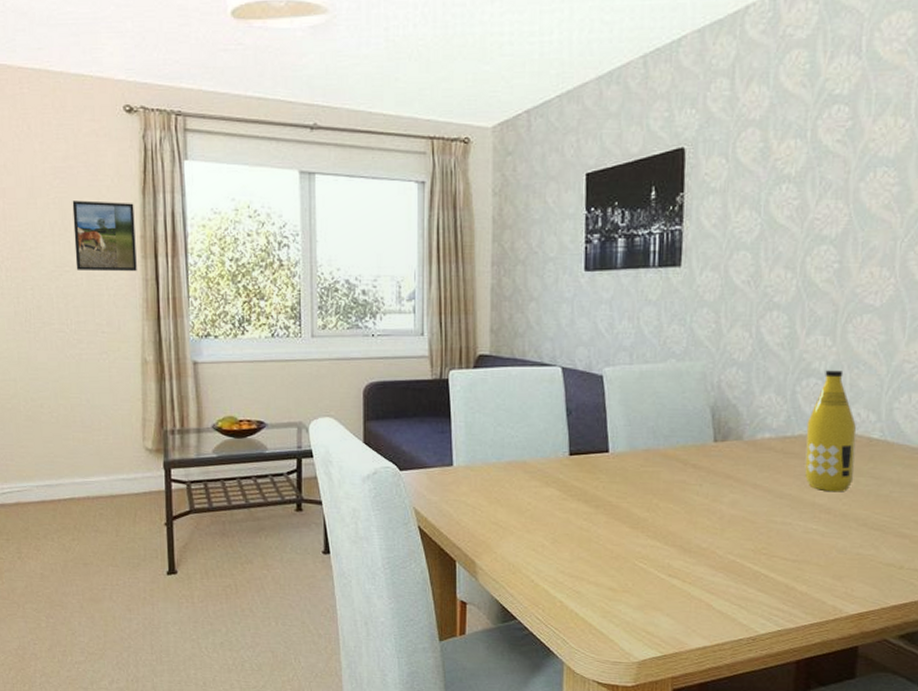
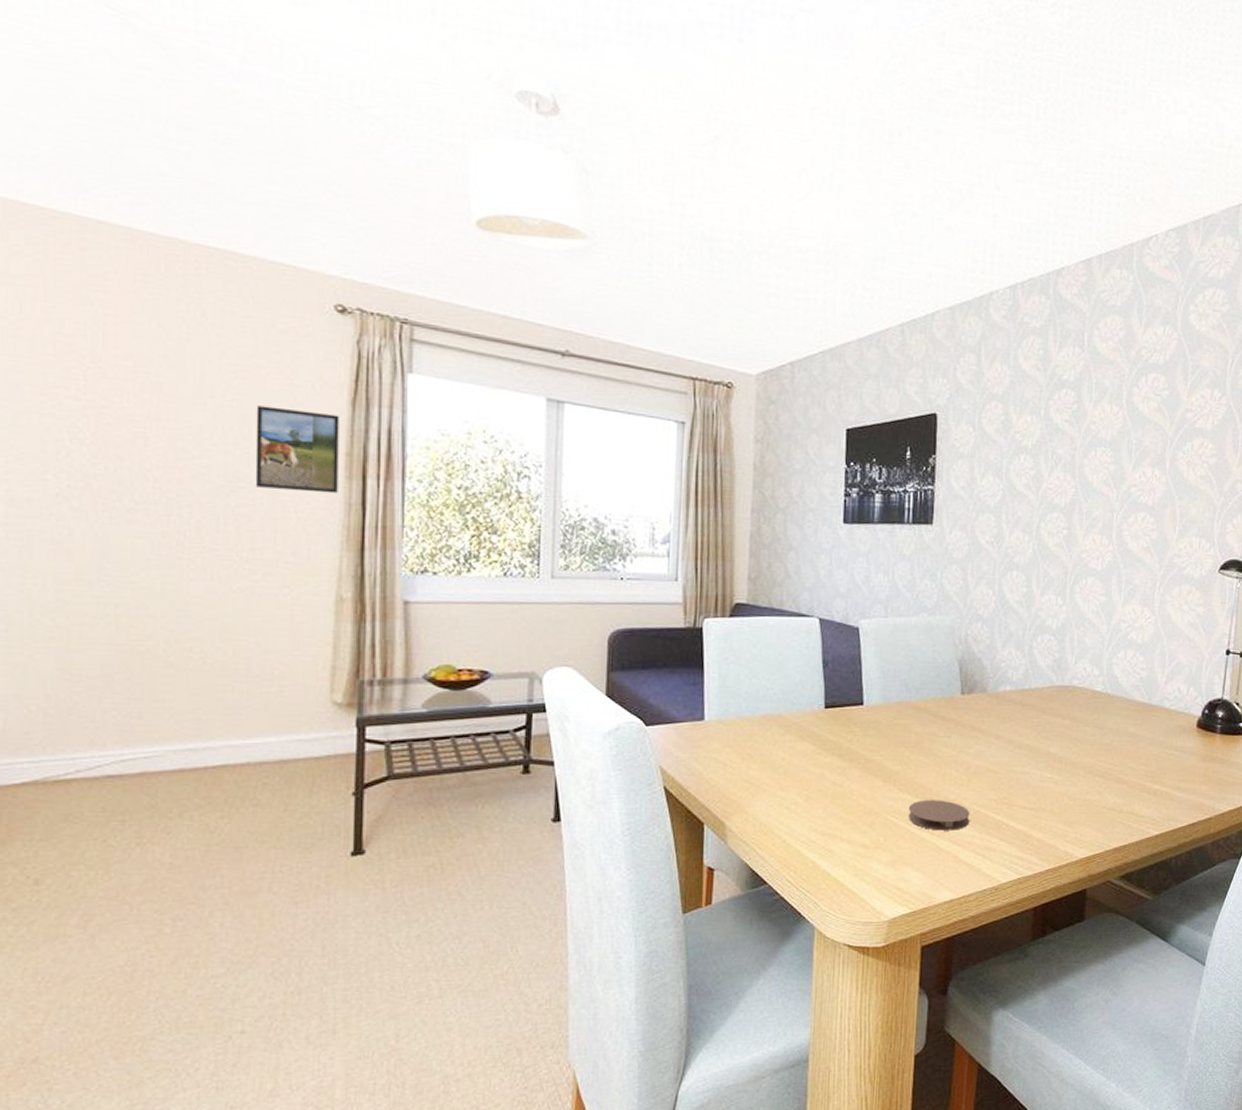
coaster: none [657,547,725,579] -> present [908,800,970,831]
bottle: present [804,370,857,492] -> none [1040,627,1084,742]

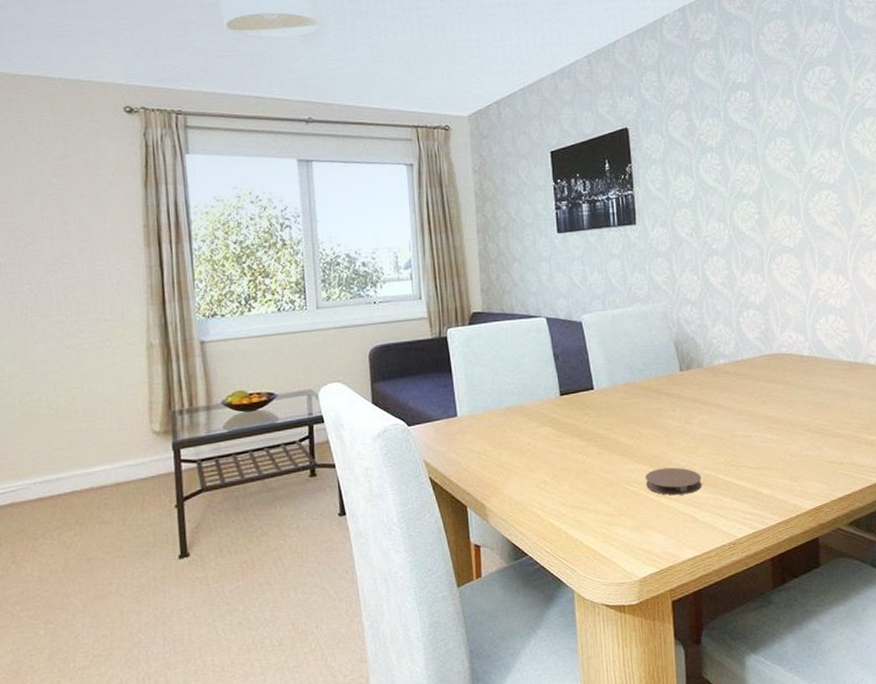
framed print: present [255,405,340,494] -> none [71,195,140,262]

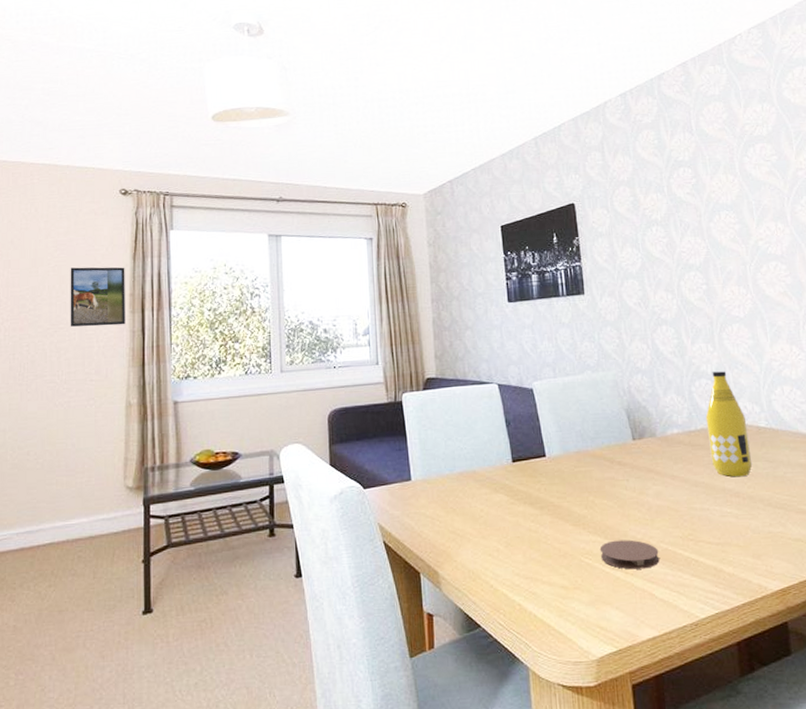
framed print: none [71,195,140,262] -> present [70,267,125,327]
bottle: none [752,301,795,405] -> present [705,371,753,477]

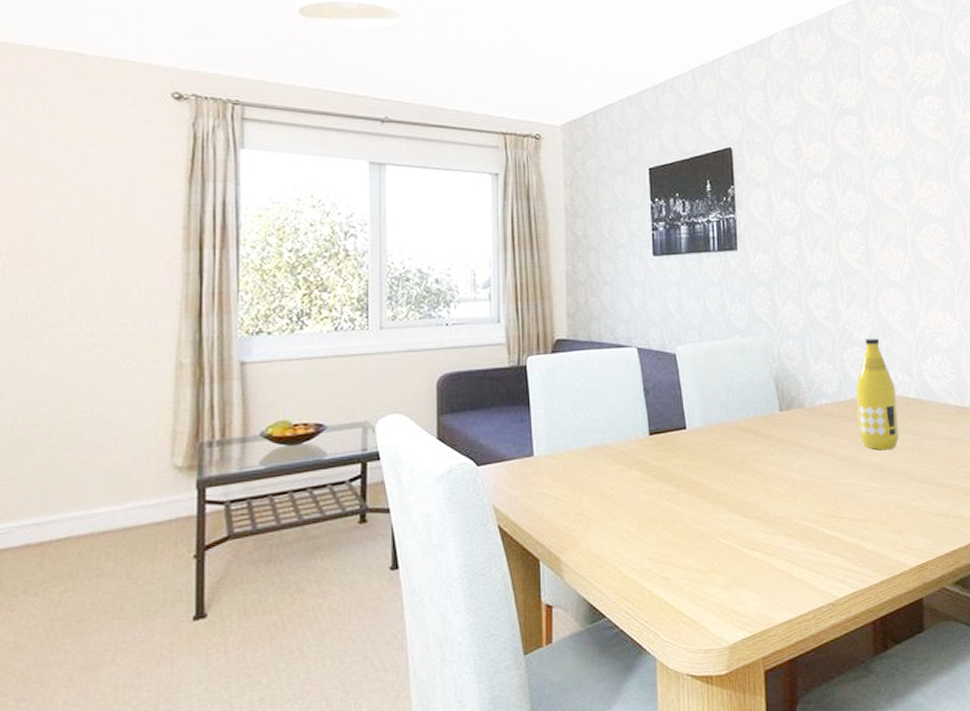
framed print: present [70,267,125,327] -> none [98,189,177,266]
coaster: present [599,539,660,570] -> none [738,518,800,550]

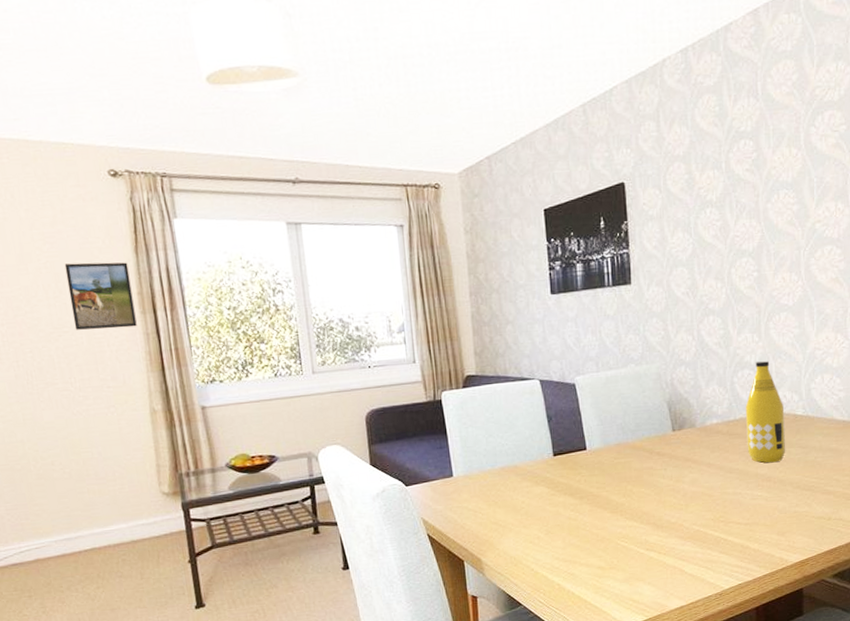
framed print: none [98,189,177,266] -> present [64,262,137,330]

